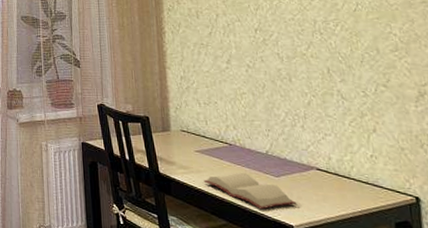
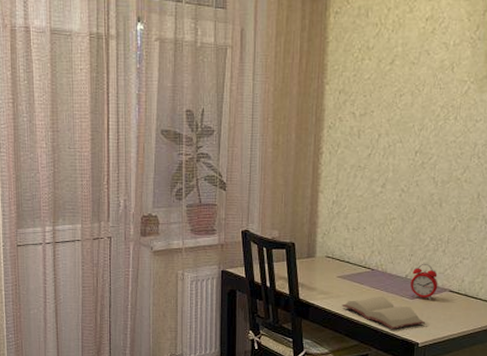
alarm clock: none [272,138,304,178] -> present [410,263,438,300]

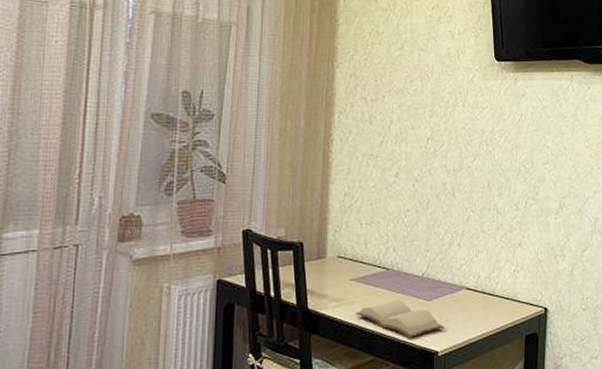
alarm clock: present [410,263,438,300] -> none [427,258,455,300]

